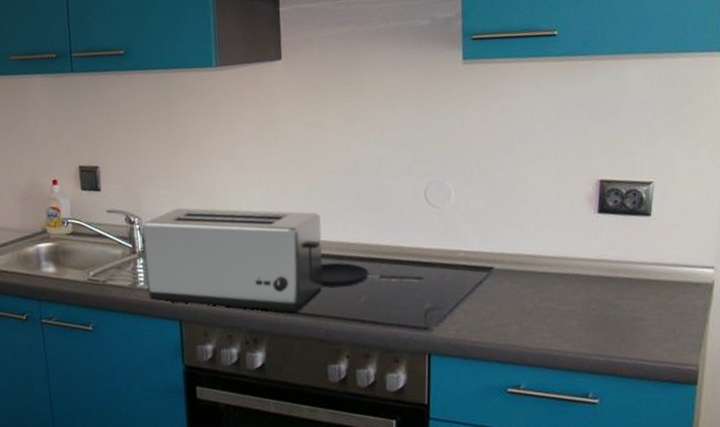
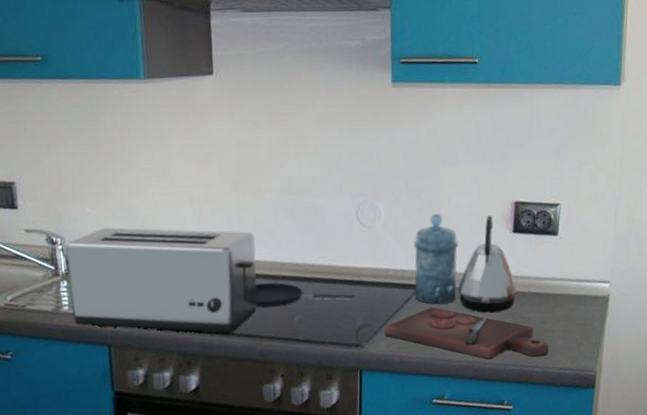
cutting board: none [454,290,641,347] -> present [384,306,549,359]
canister: none [486,193,536,288] -> present [413,214,459,304]
kettle: none [535,195,604,298] -> present [457,215,518,313]

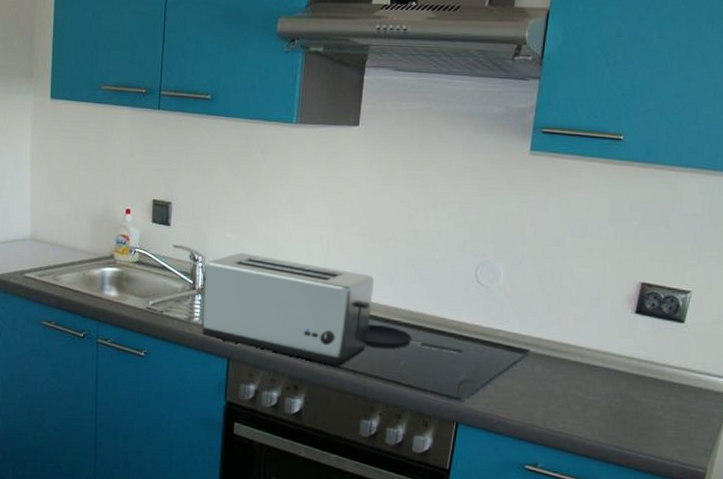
cutting board: present [384,306,549,359] -> none [486,373,657,443]
canister: present [413,214,459,304] -> none [523,283,576,373]
kettle: present [457,215,518,313] -> none [567,293,632,391]

